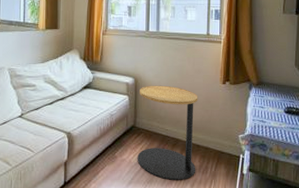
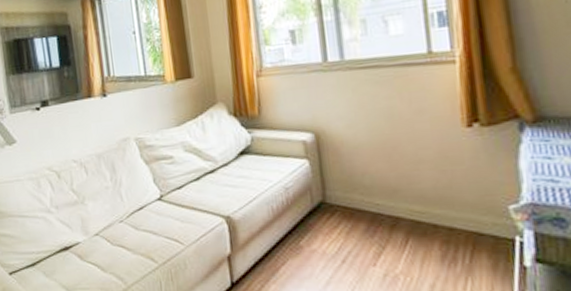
side table: present [137,85,198,181] -> none [325,138,436,279]

